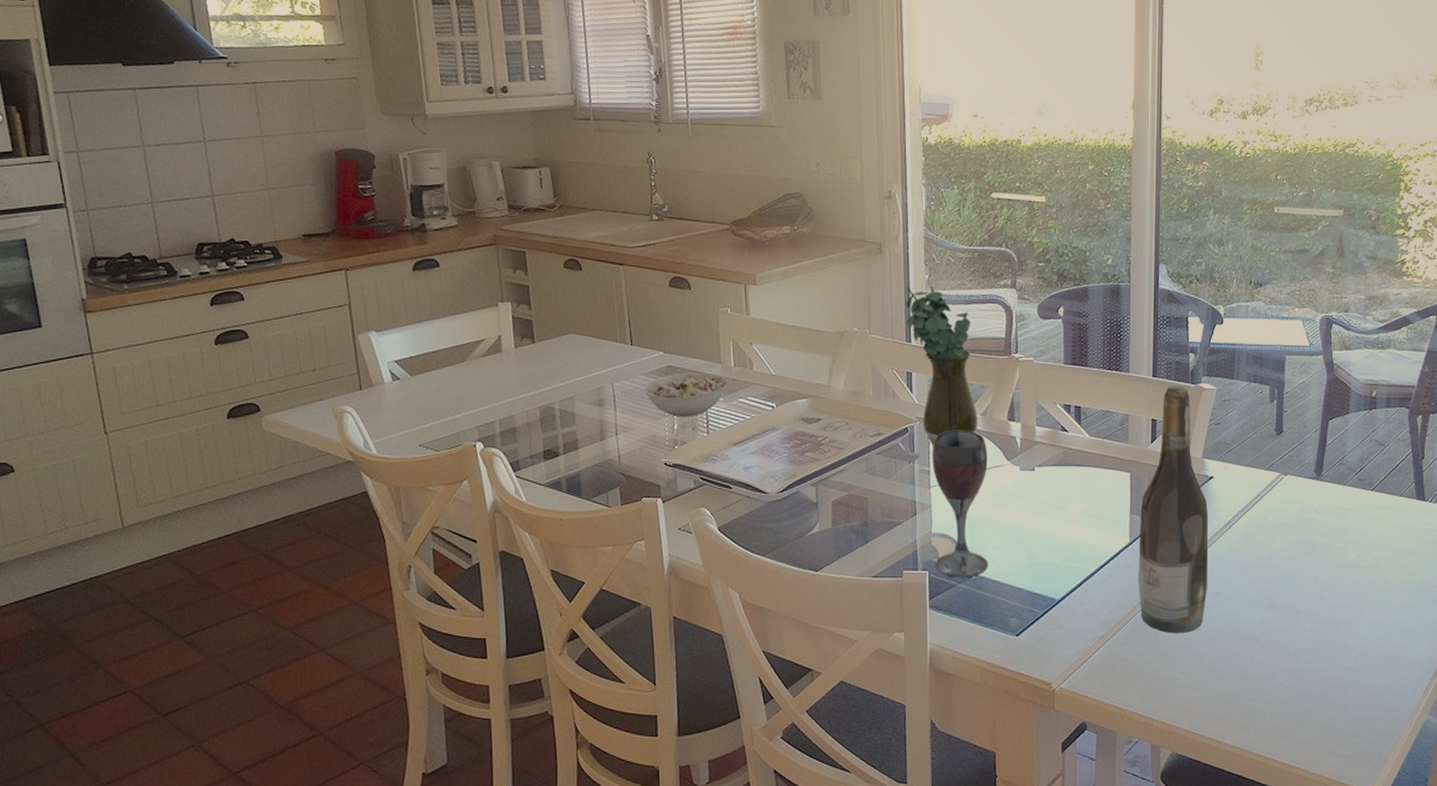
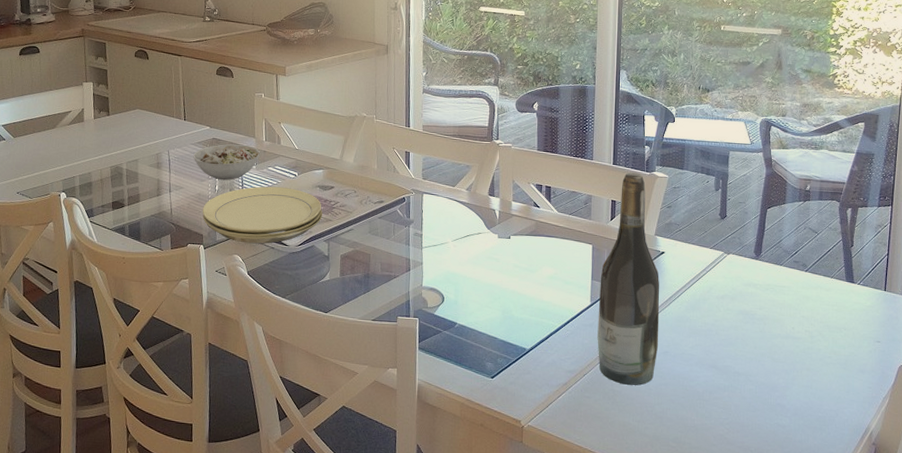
plate: none [658,422,808,493] -> present [202,186,323,244]
vase: present [906,285,978,448] -> none [406,81,463,215]
cup: present [932,430,989,578] -> none [424,201,471,326]

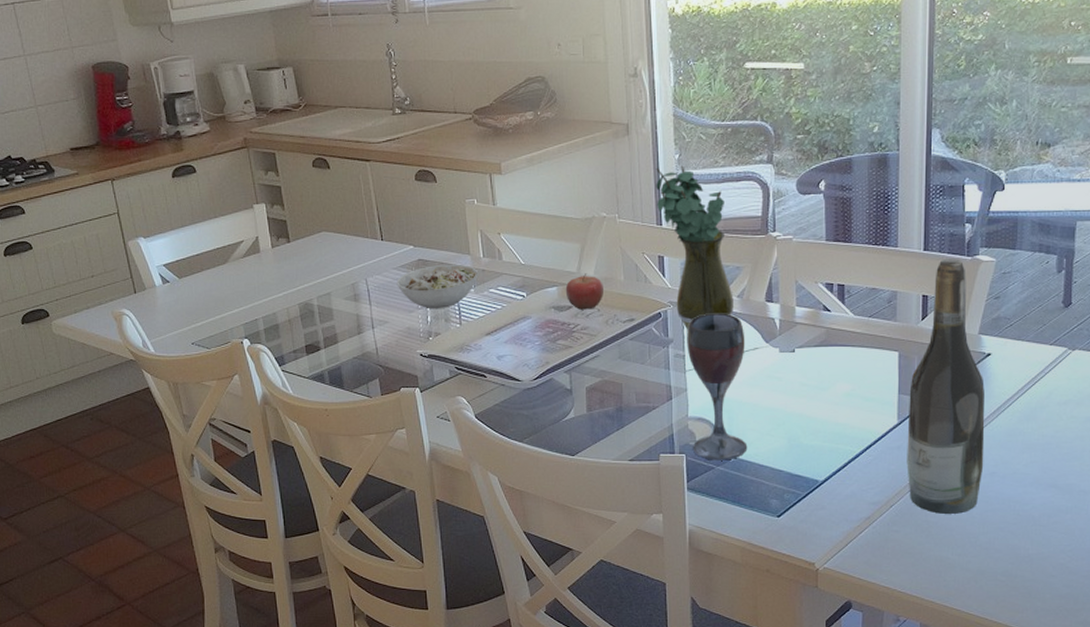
plate: present [202,186,323,244] -> none [413,312,561,382]
fruit: none [329,161,360,191] -> present [565,273,603,310]
vase: none [406,81,463,215] -> present [656,165,733,332]
cup: none [424,201,471,326] -> present [687,313,748,461]

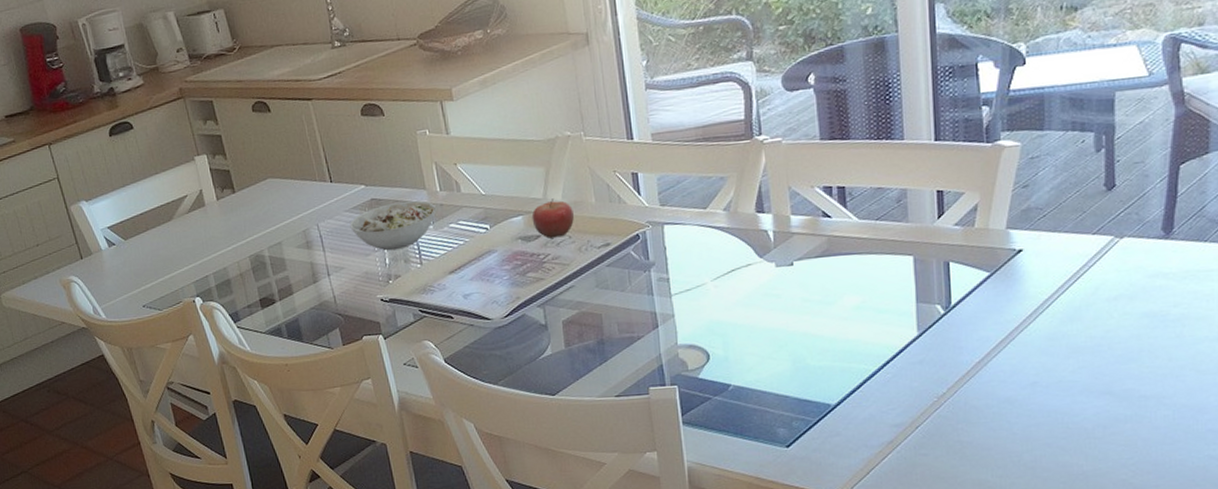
vase: present [656,165,733,332] -> none [622,72,720,253]
cup: present [687,313,748,461] -> none [669,229,747,391]
wine bottle: present [907,259,985,514] -> none [929,146,1023,432]

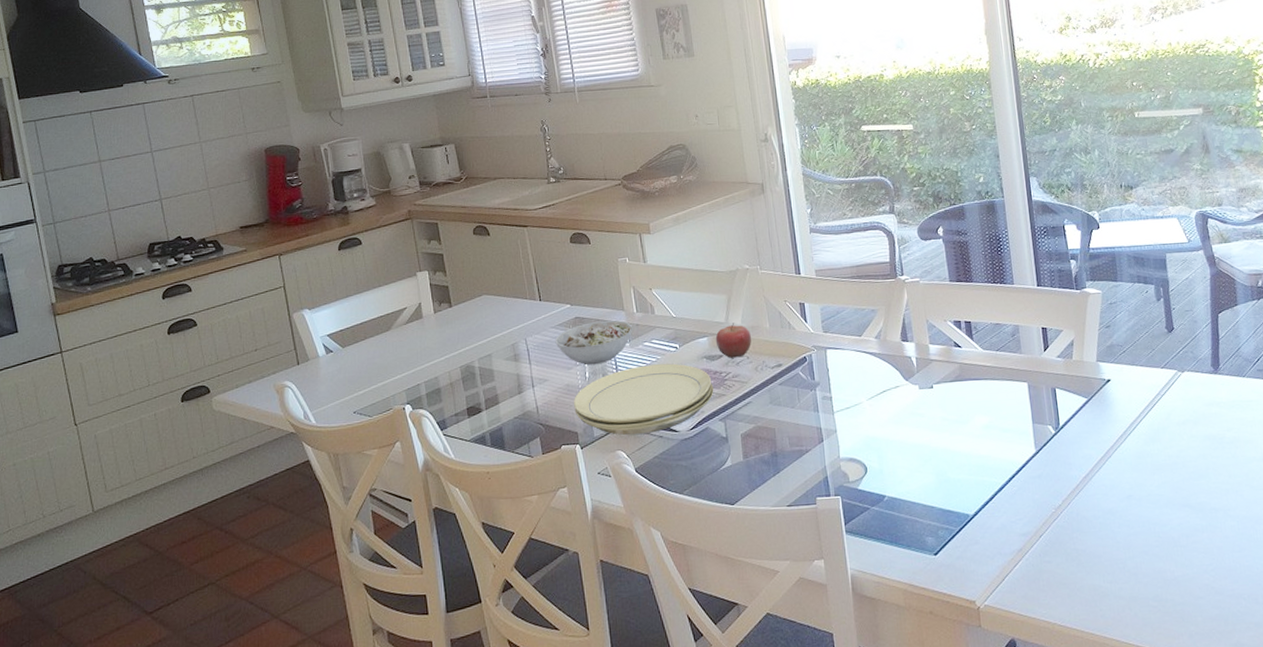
plate: none [373,246,531,325] -> present [573,363,714,436]

